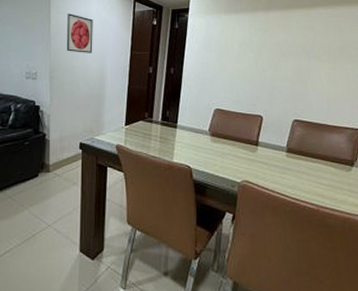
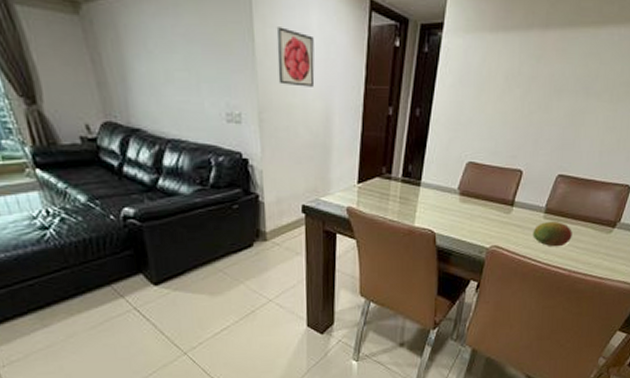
fruit: none [278,159,315,183] -> present [532,221,572,247]

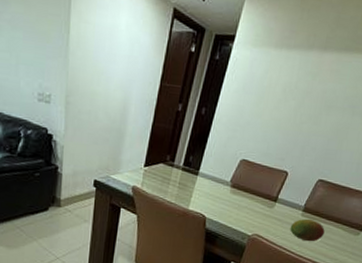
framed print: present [276,27,315,87] -> none [86,23,121,79]

